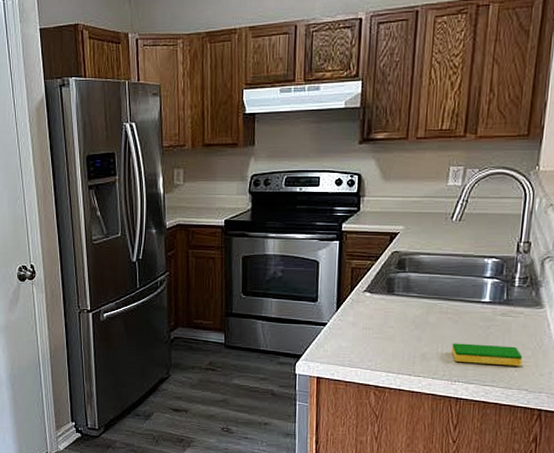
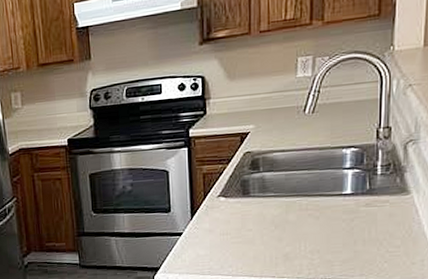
dish sponge: present [451,343,523,367] -> none [315,237,392,259]

